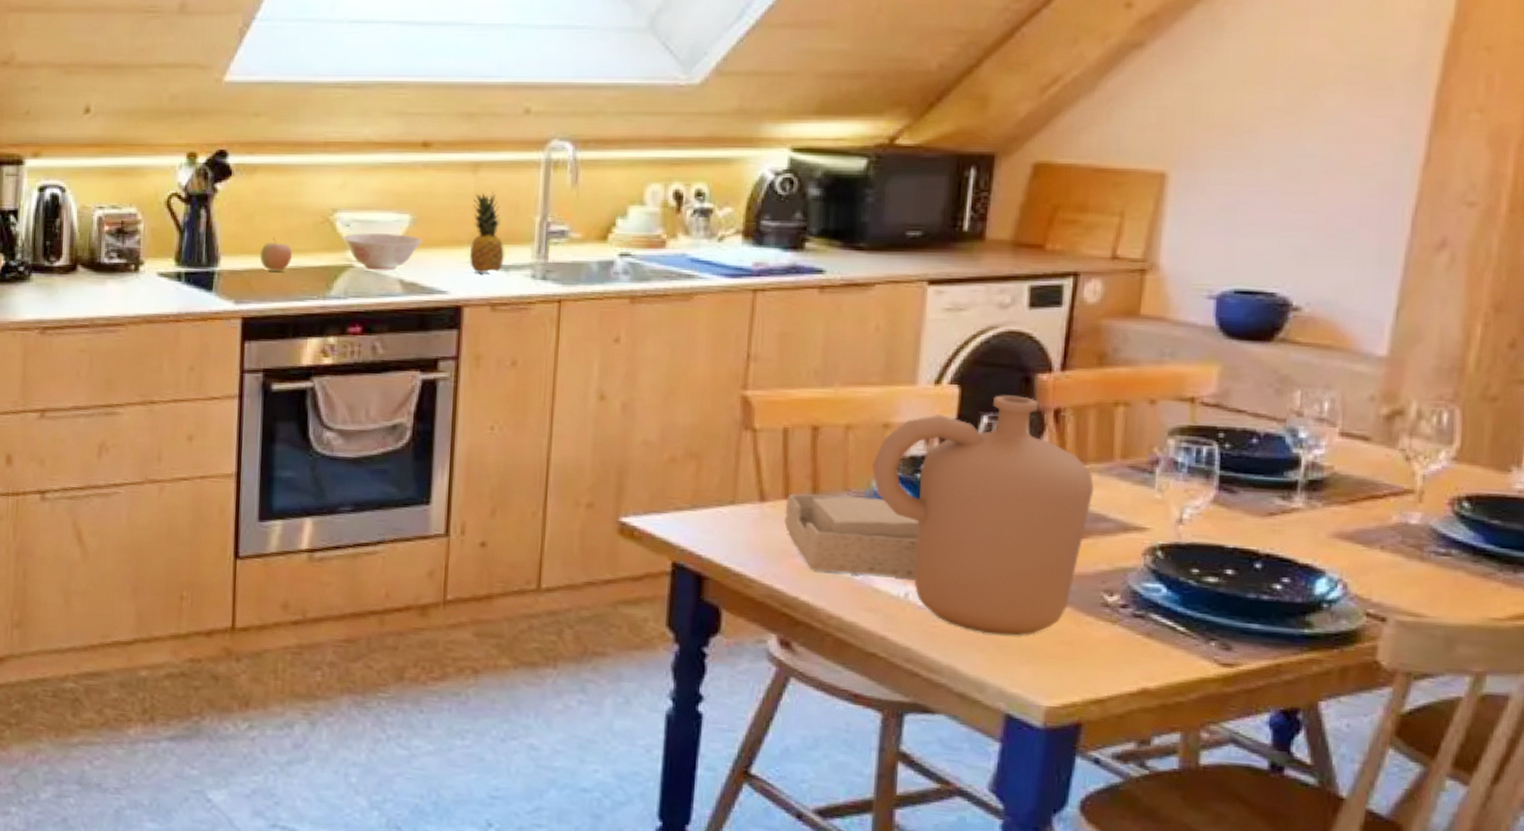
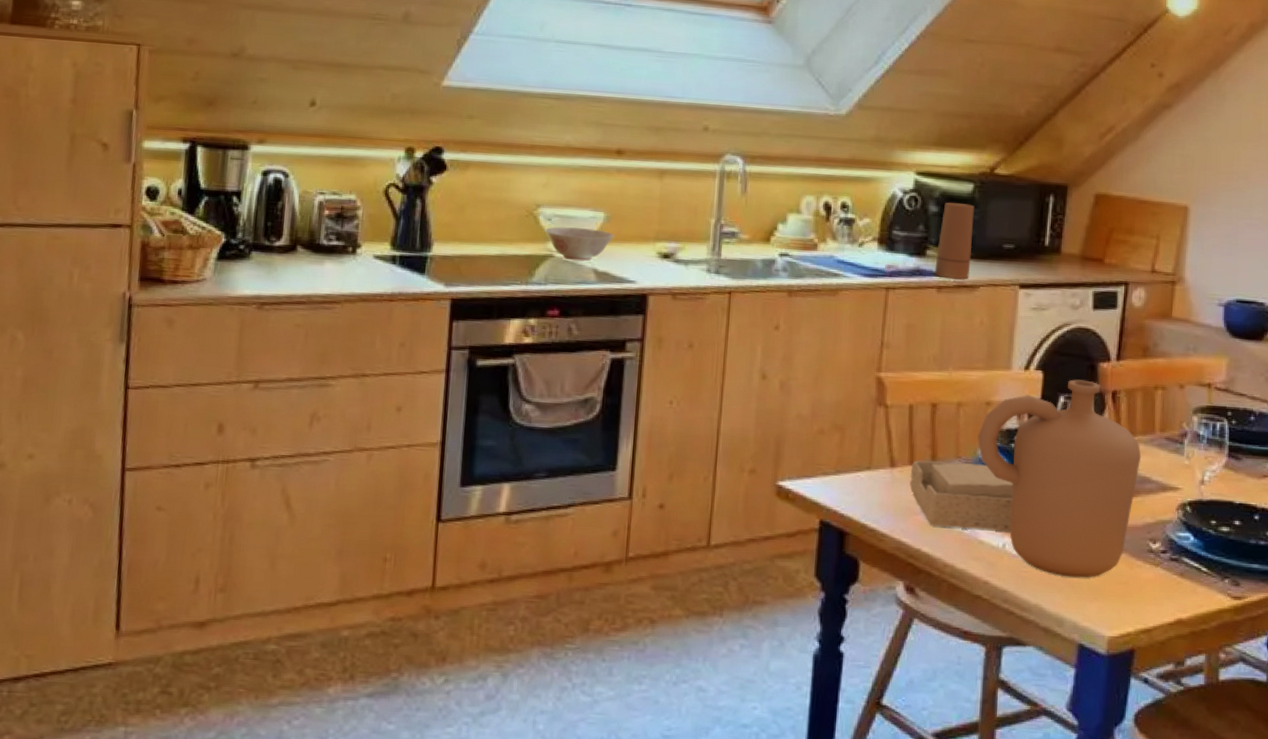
fruit: present [259,237,293,272] -> none [469,227,500,259]
fruit: present [470,191,505,273] -> none [655,195,685,266]
canister: none [815,182,868,277] -> present [934,202,975,280]

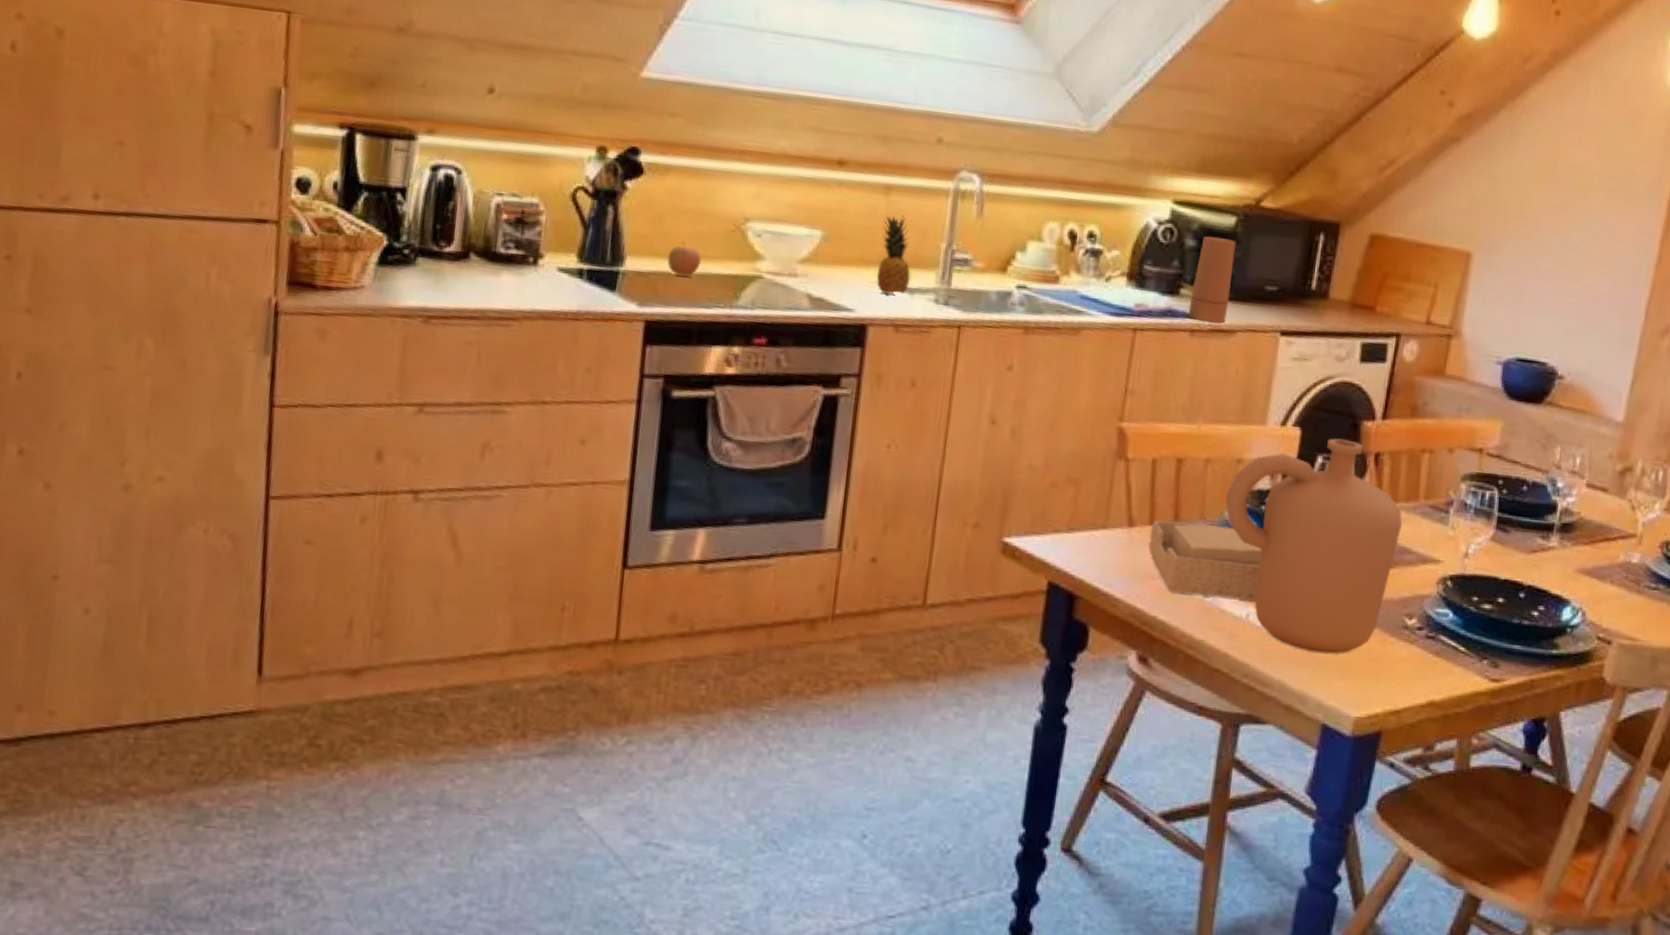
fruit: none [469,227,500,259] -> present [667,241,702,277]
bowl: present [543,226,615,262] -> none [752,244,833,286]
fruit: none [655,195,685,266] -> present [877,215,911,294]

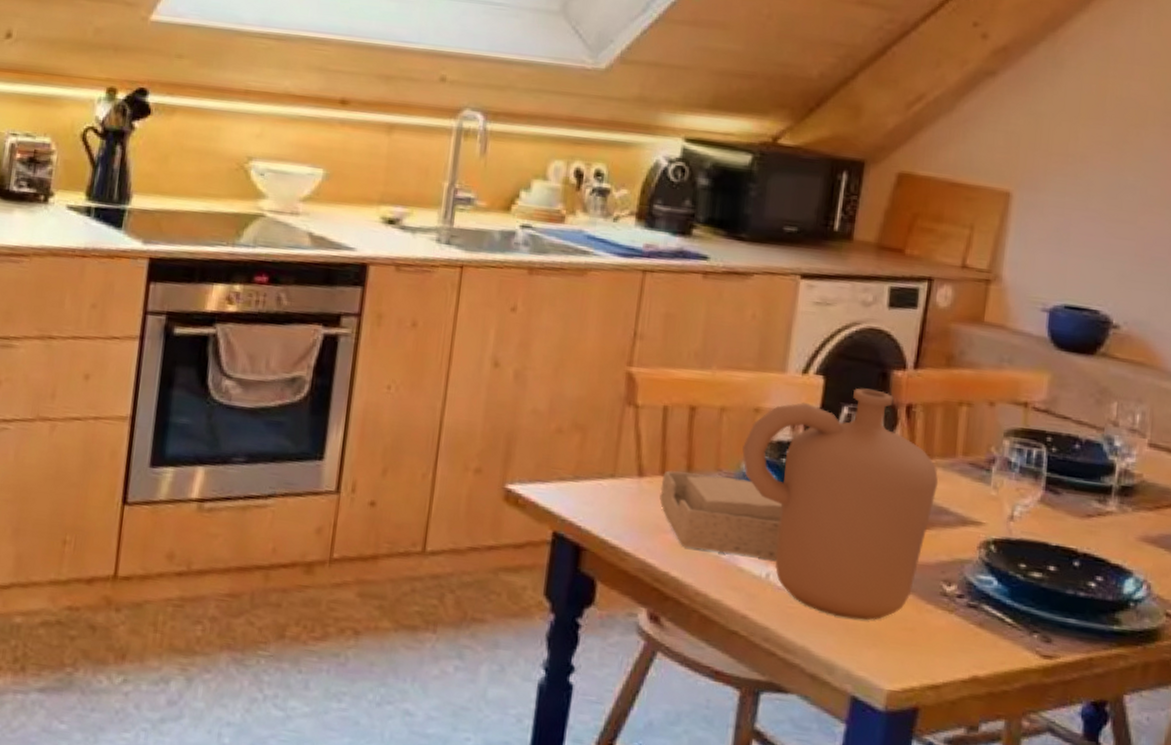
fruit: present [667,241,702,277] -> none [172,180,206,215]
fruit: present [877,215,911,294] -> none [378,153,413,233]
canister: present [1188,236,1236,324] -> none [700,175,752,266]

